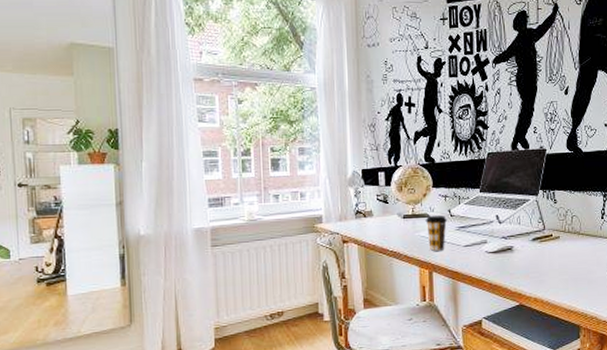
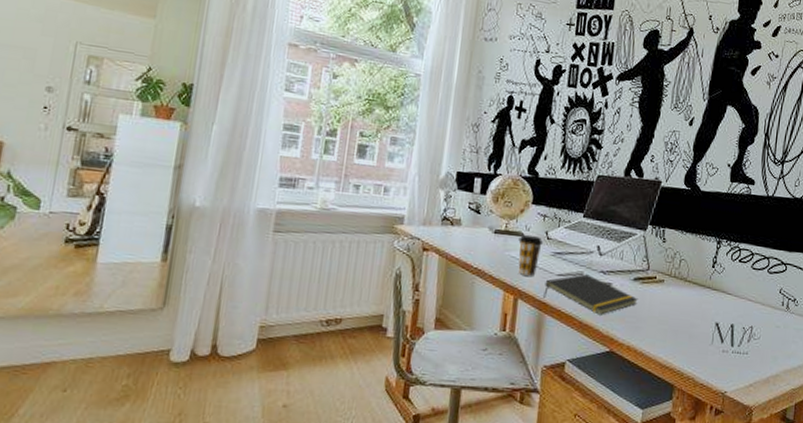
notepad: none [454,242,539,275] -> present [543,274,638,315]

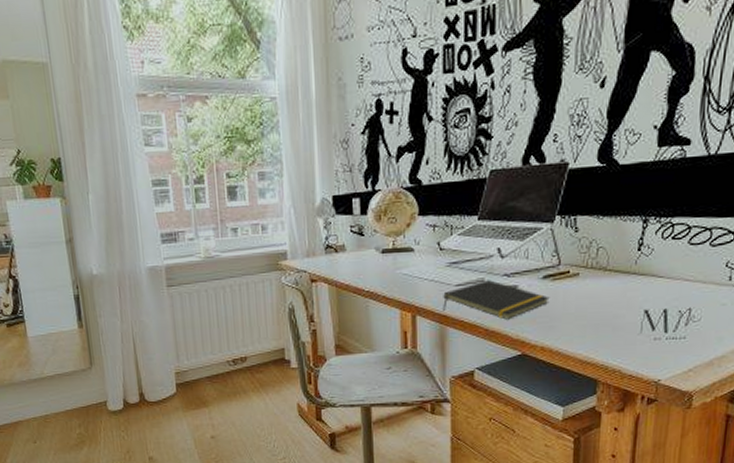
coffee cup: present [518,234,543,276] -> none [408,248,435,291]

